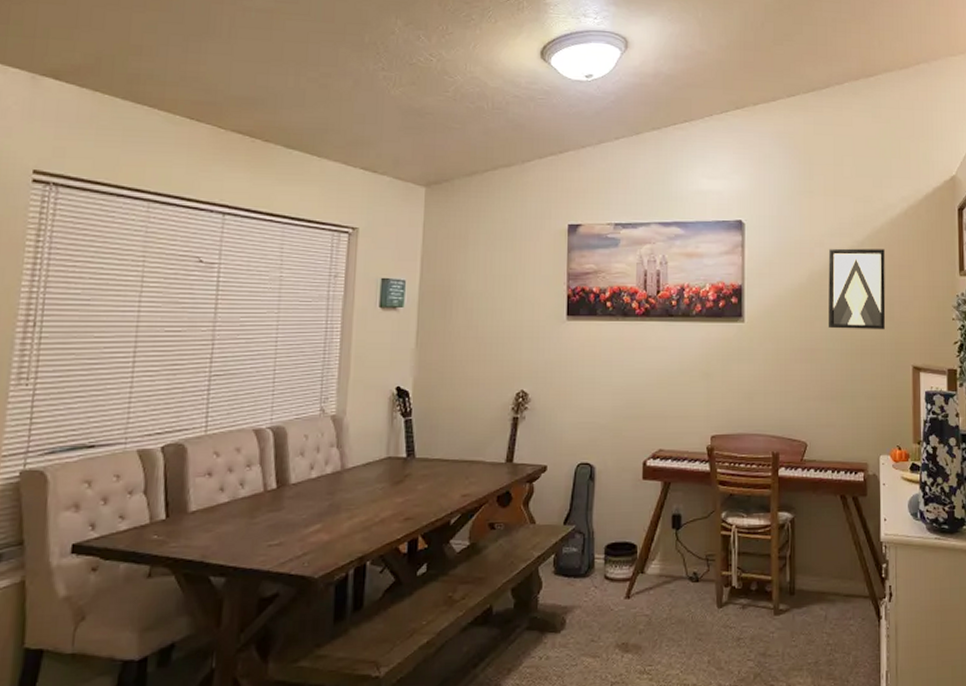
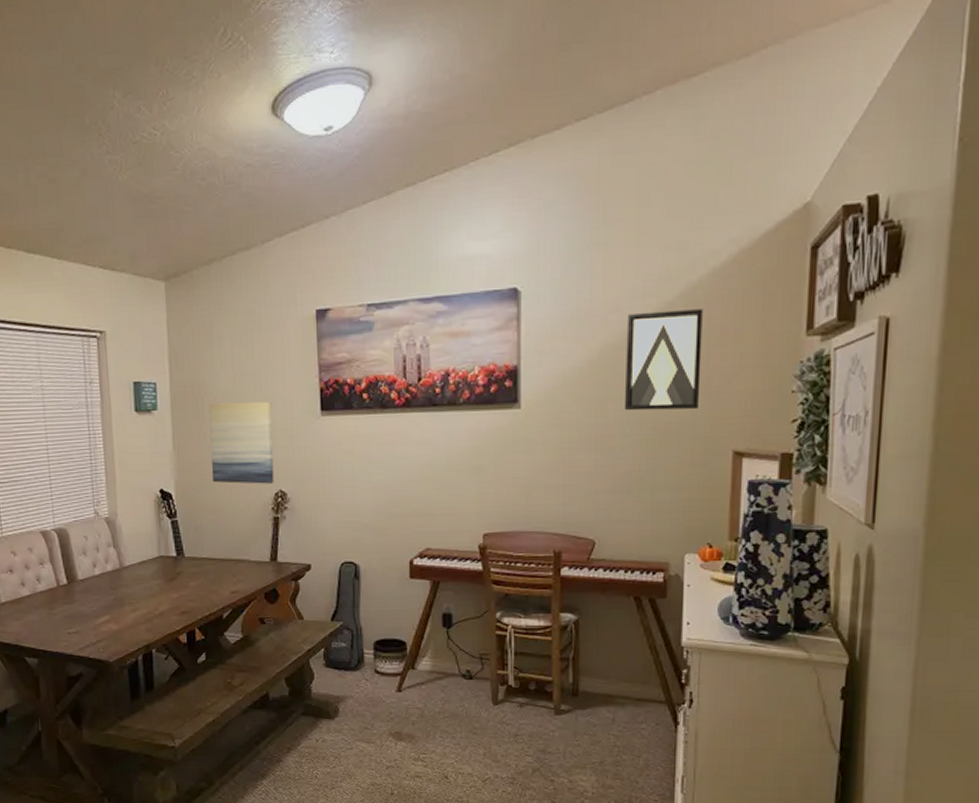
wall art: none [453,304,520,384] -> present [209,401,274,484]

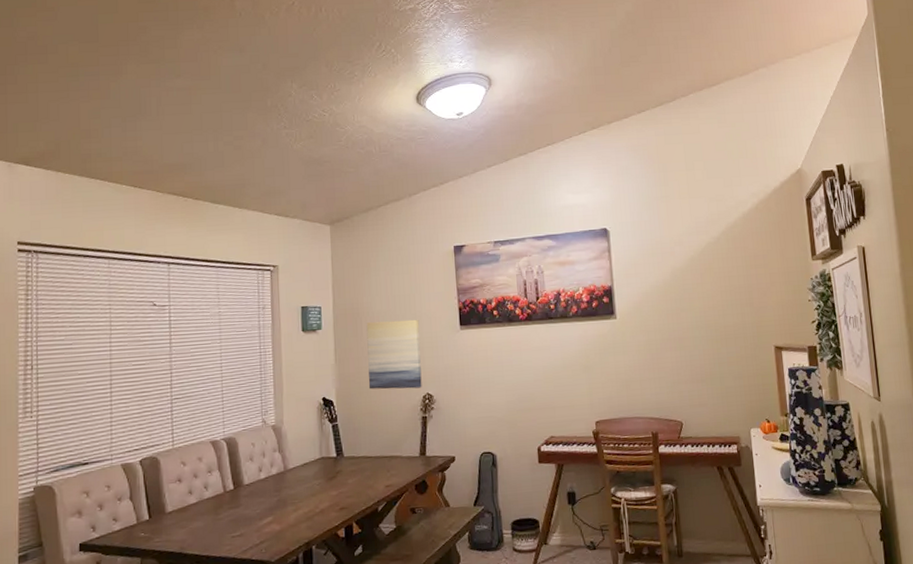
wall art: present [625,309,703,411] -> none [687,242,746,318]

